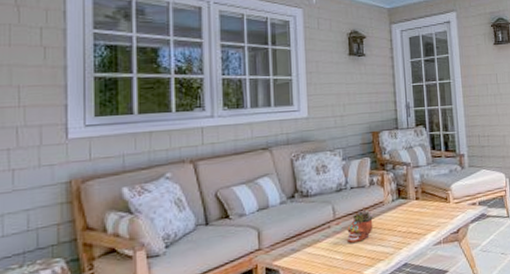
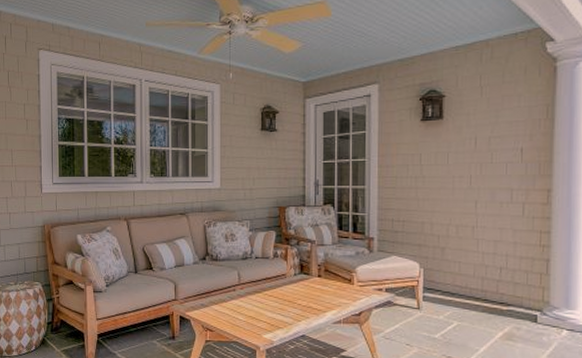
succulent planter: present [346,209,374,243] -> none [249,279,276,308]

